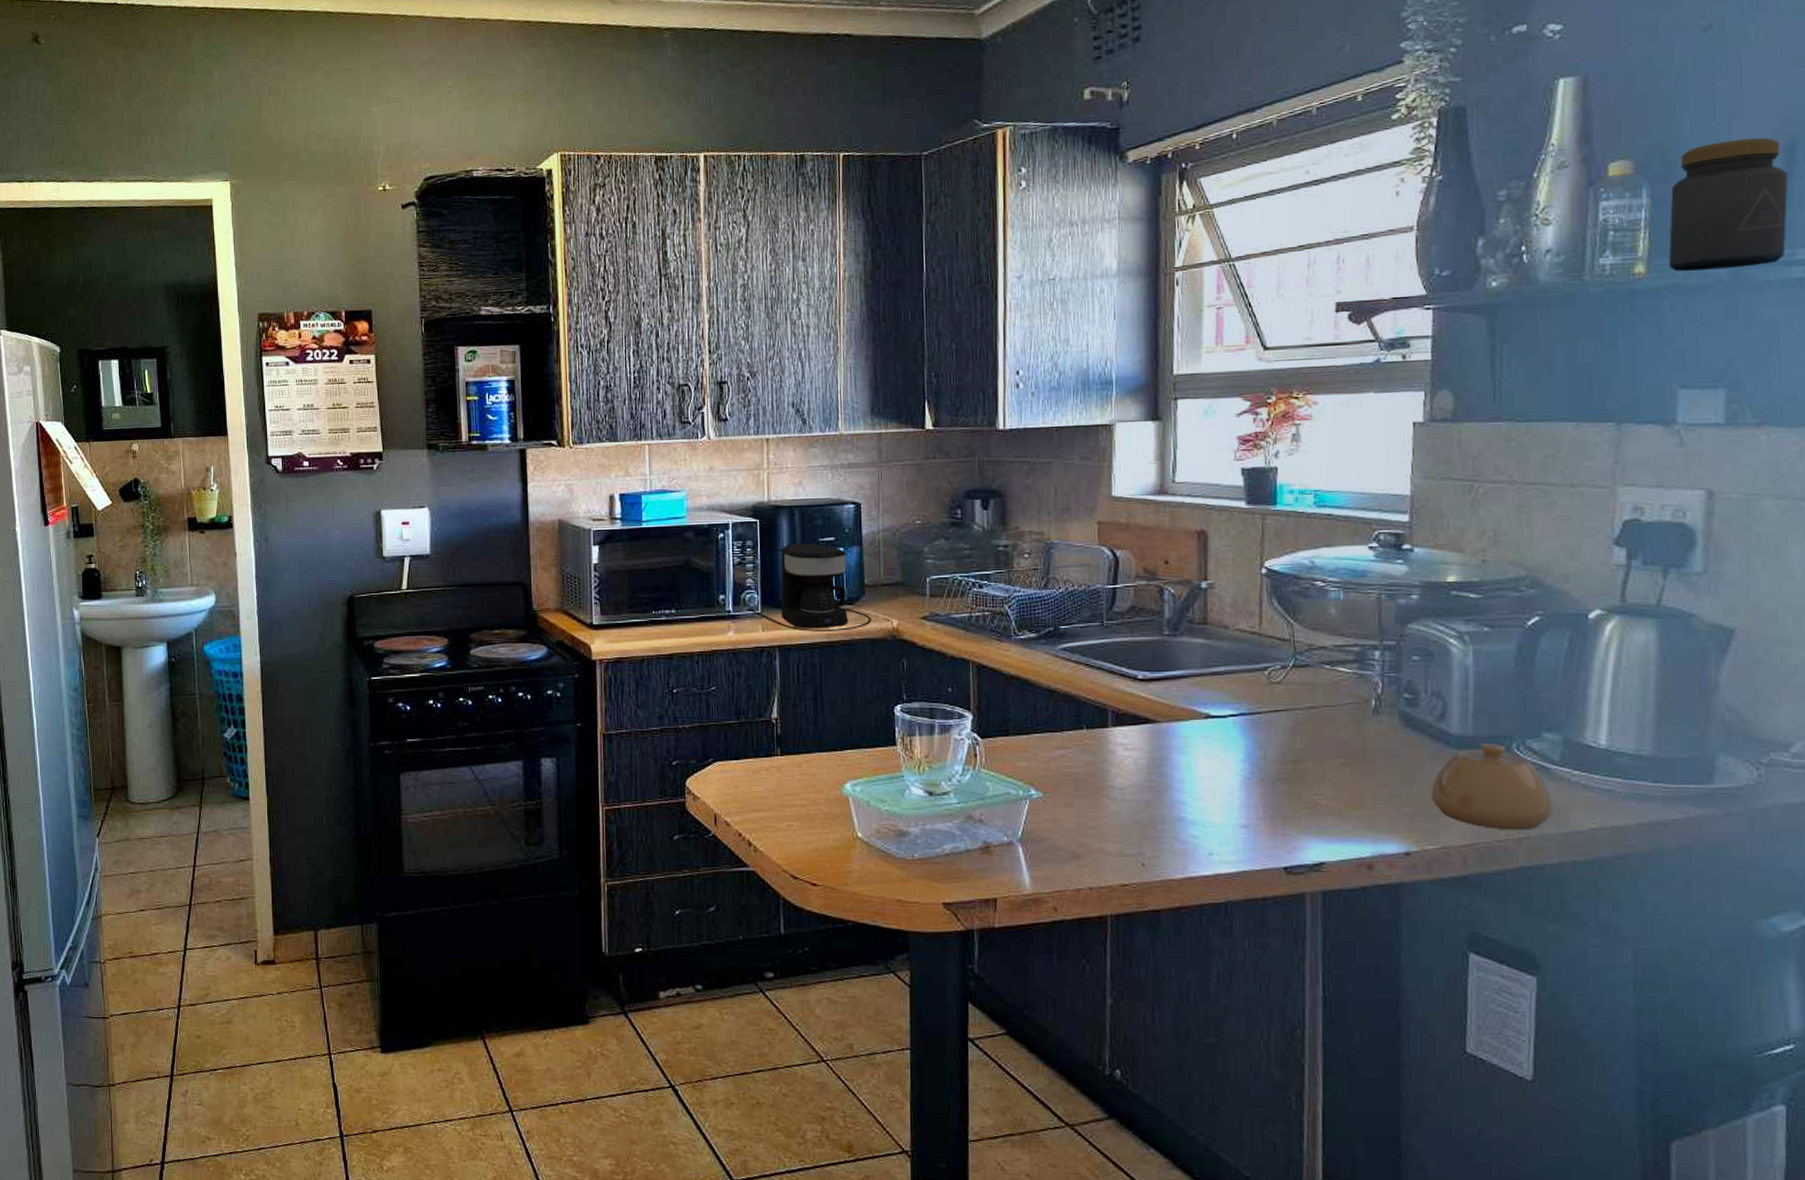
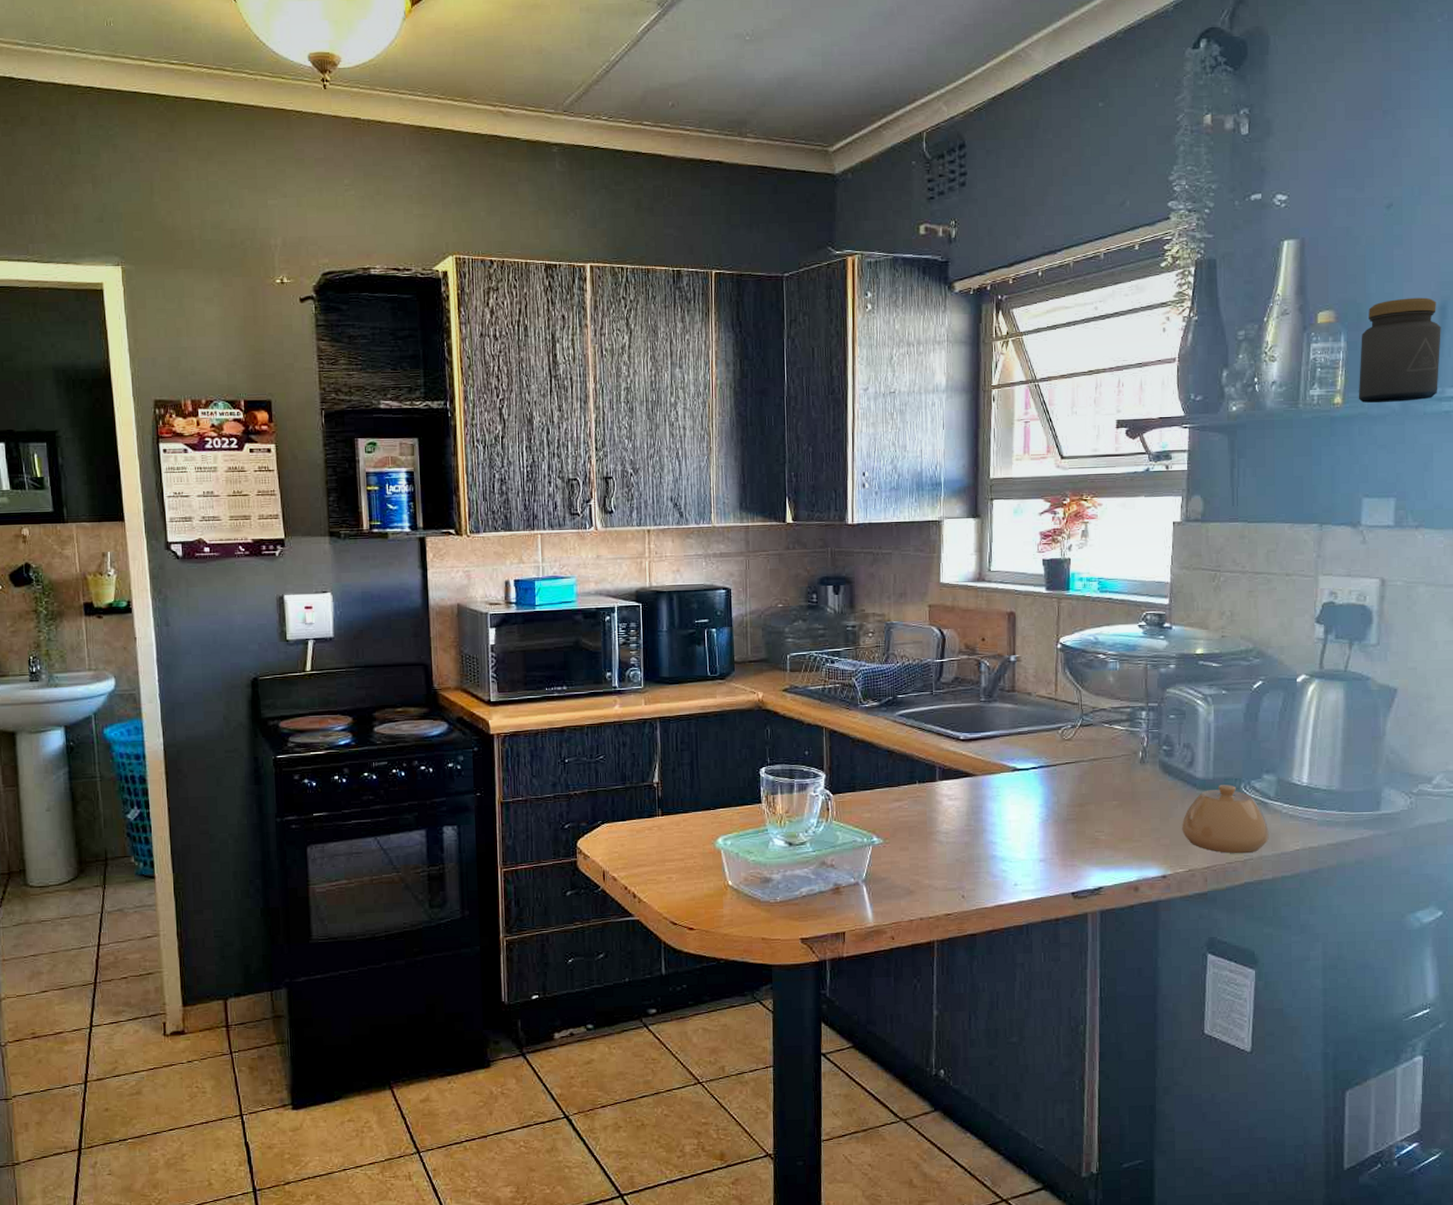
coffee maker: present [747,543,871,631] -> none [631,625,740,704]

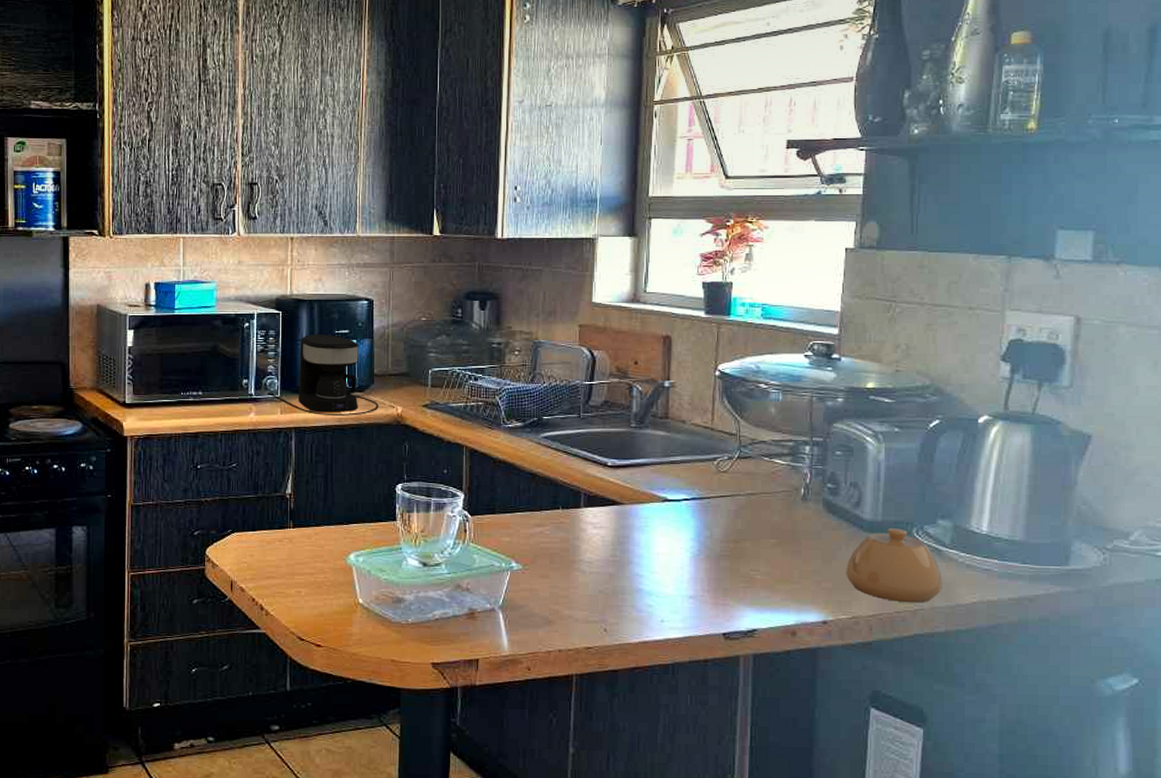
coffee maker: none [631,625,740,704] -> present [268,335,379,416]
jar: present [1358,297,1441,404] -> none [1054,19,1150,130]

